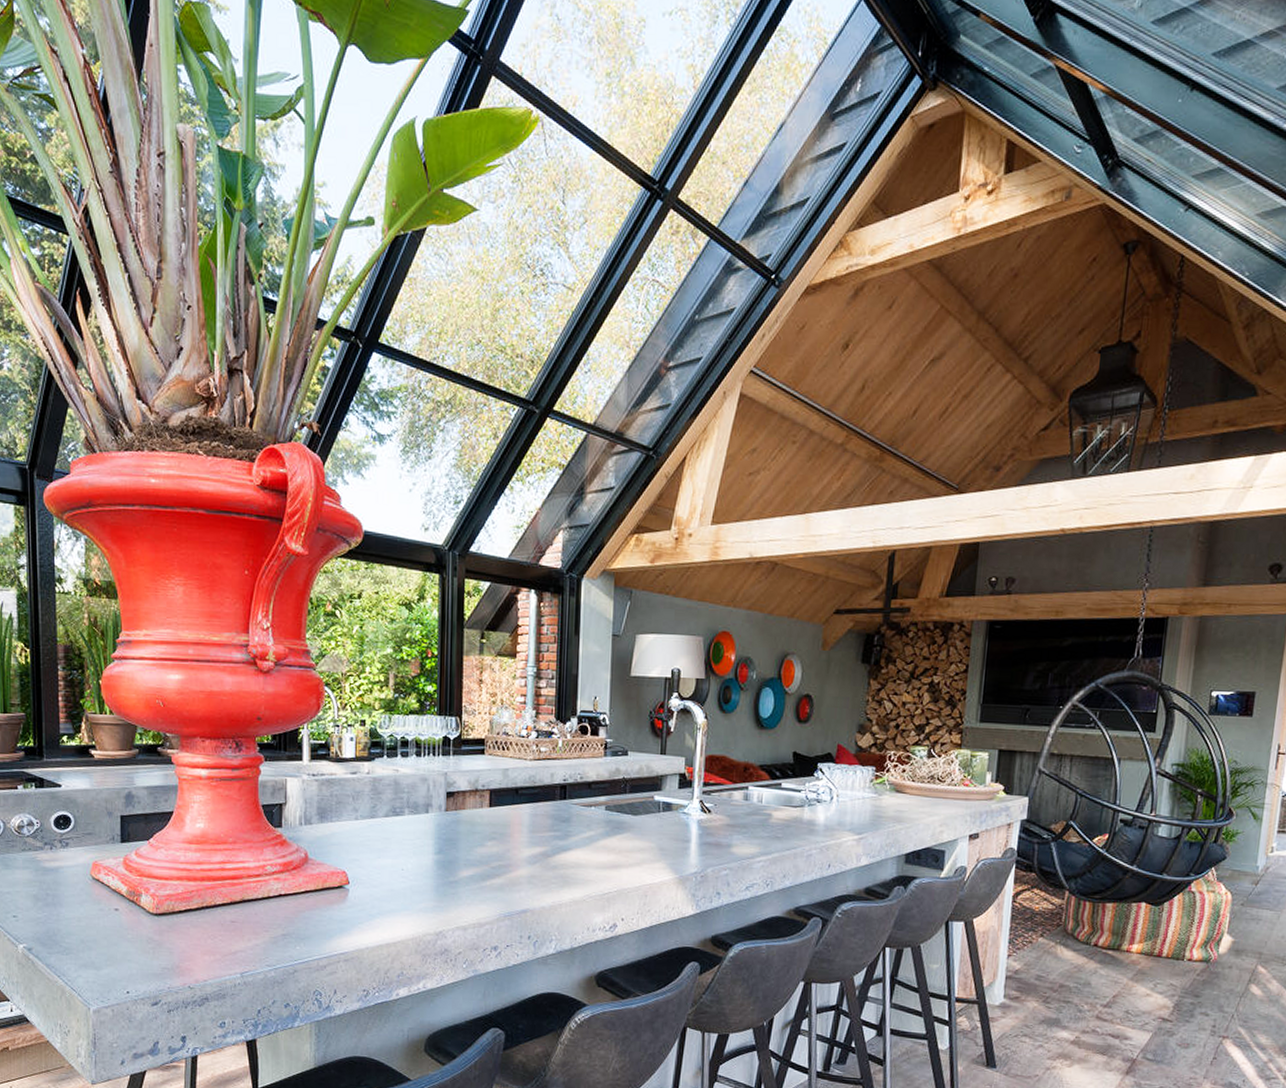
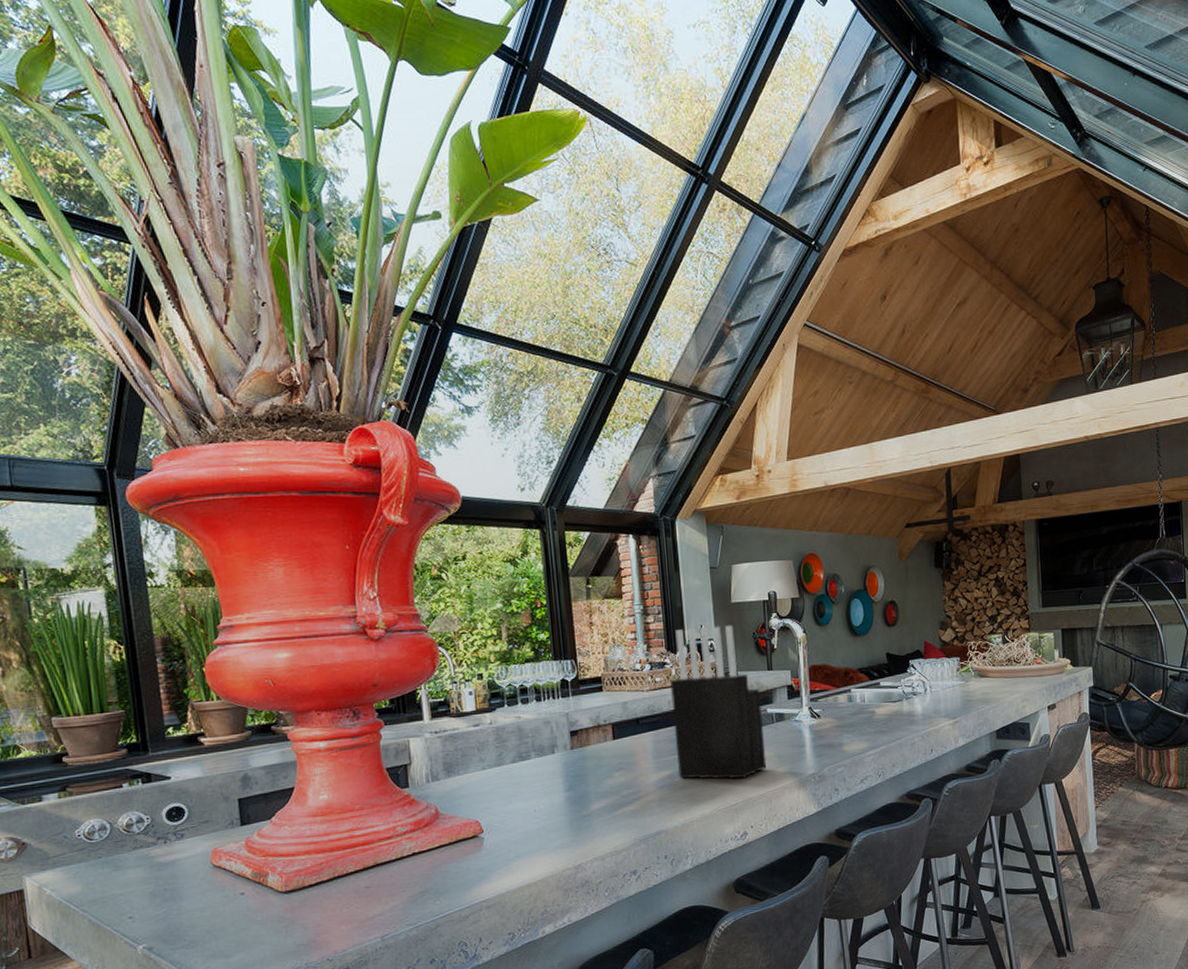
knife block: none [552,698,650,867] -> present [670,625,767,779]

